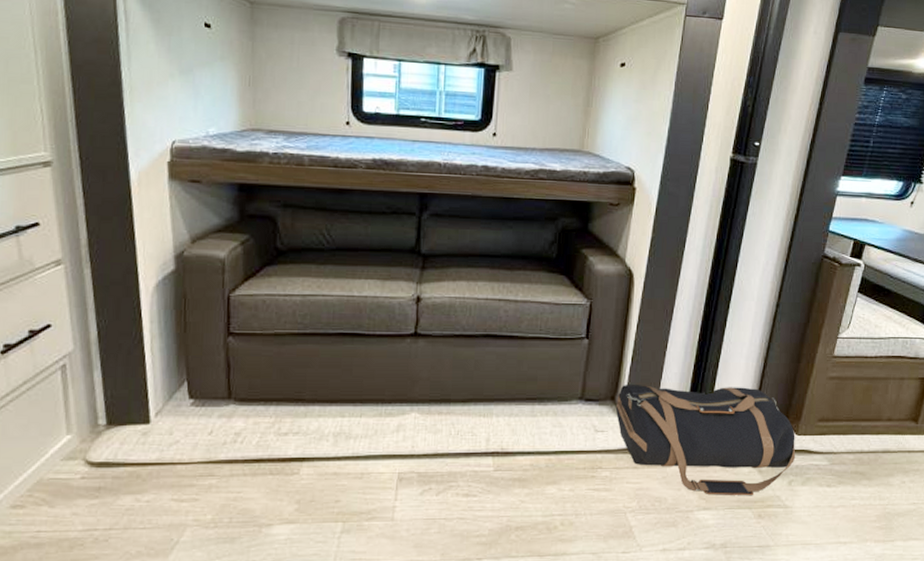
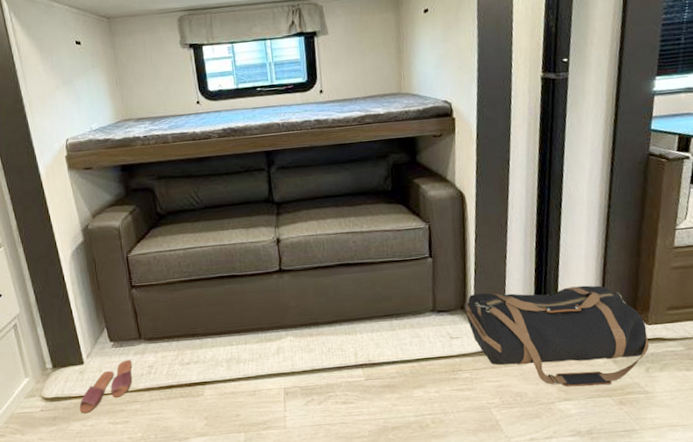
slippers: none [134,423,214,486] -> present [79,359,133,414]

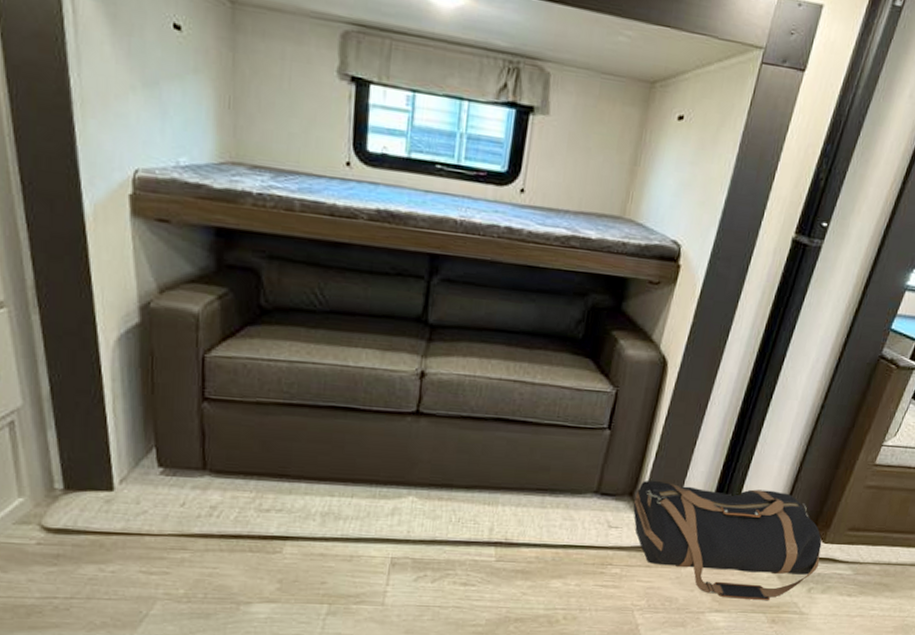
slippers: present [79,359,133,414] -> none [97,494,187,556]

